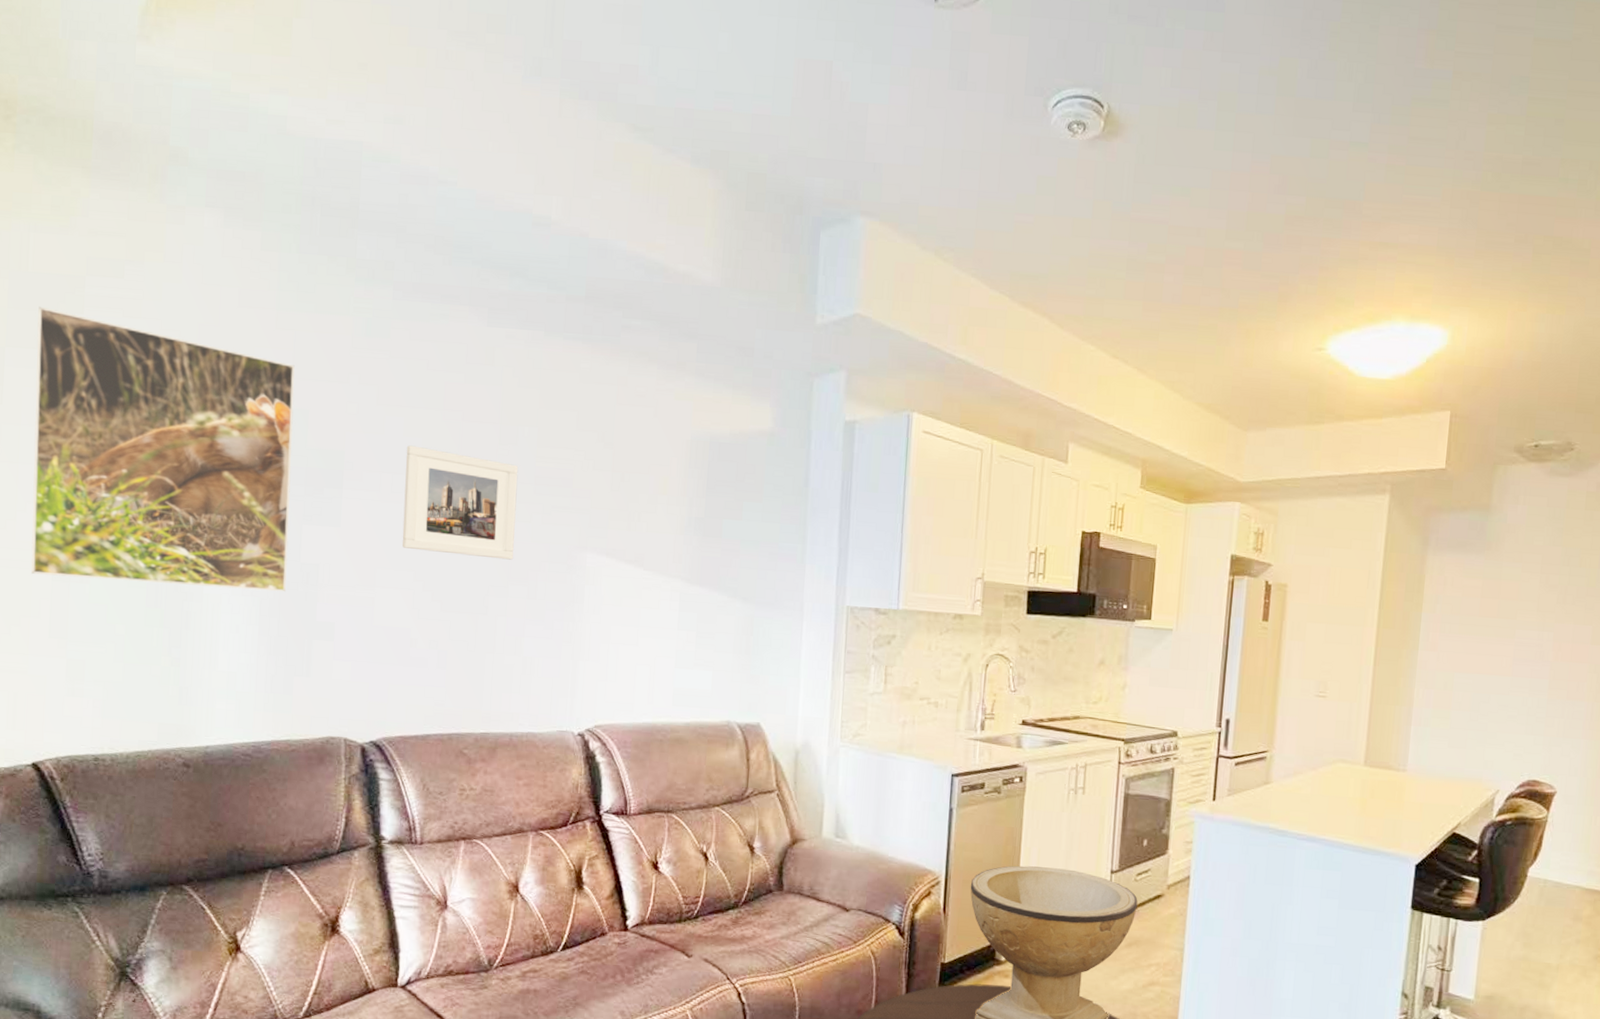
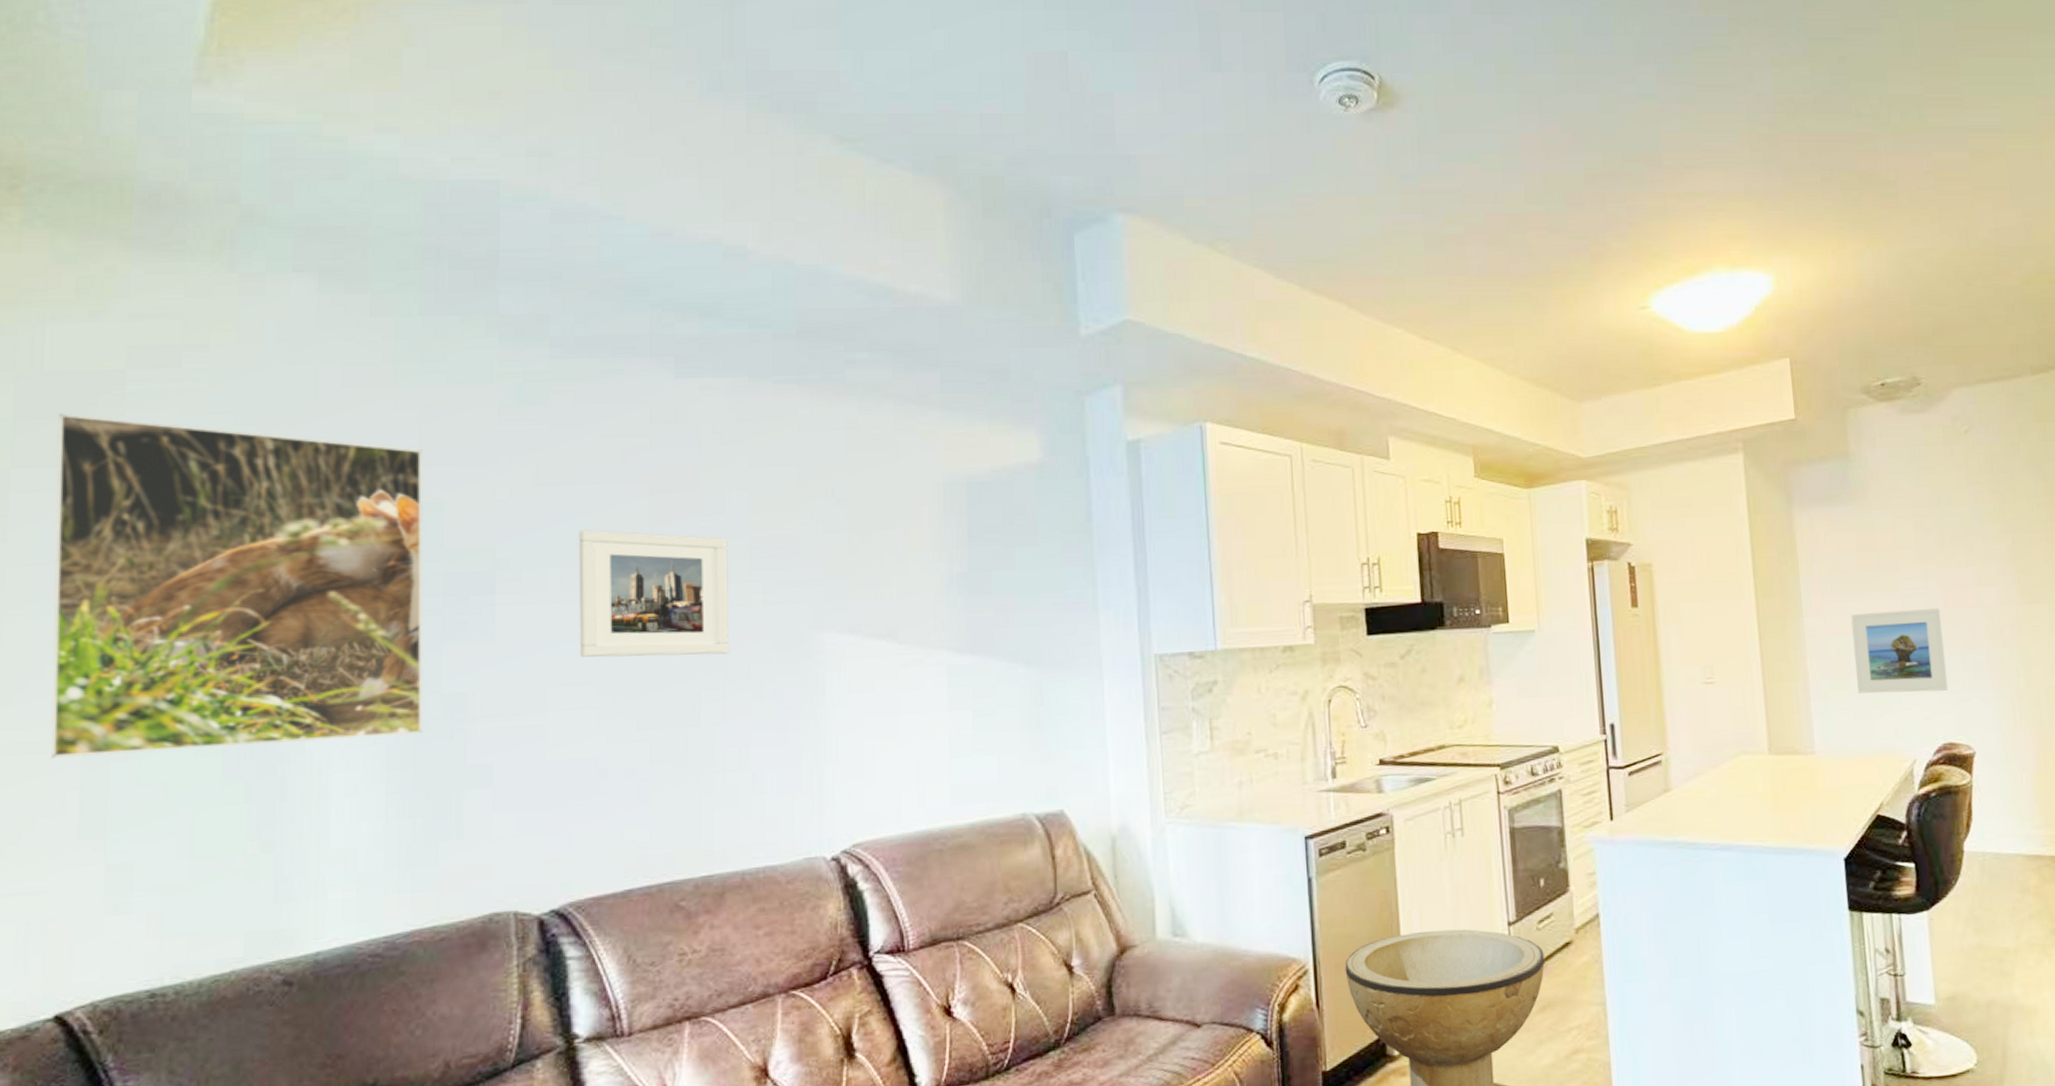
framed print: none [1457,654,1550,734] -> present [1851,607,1949,694]

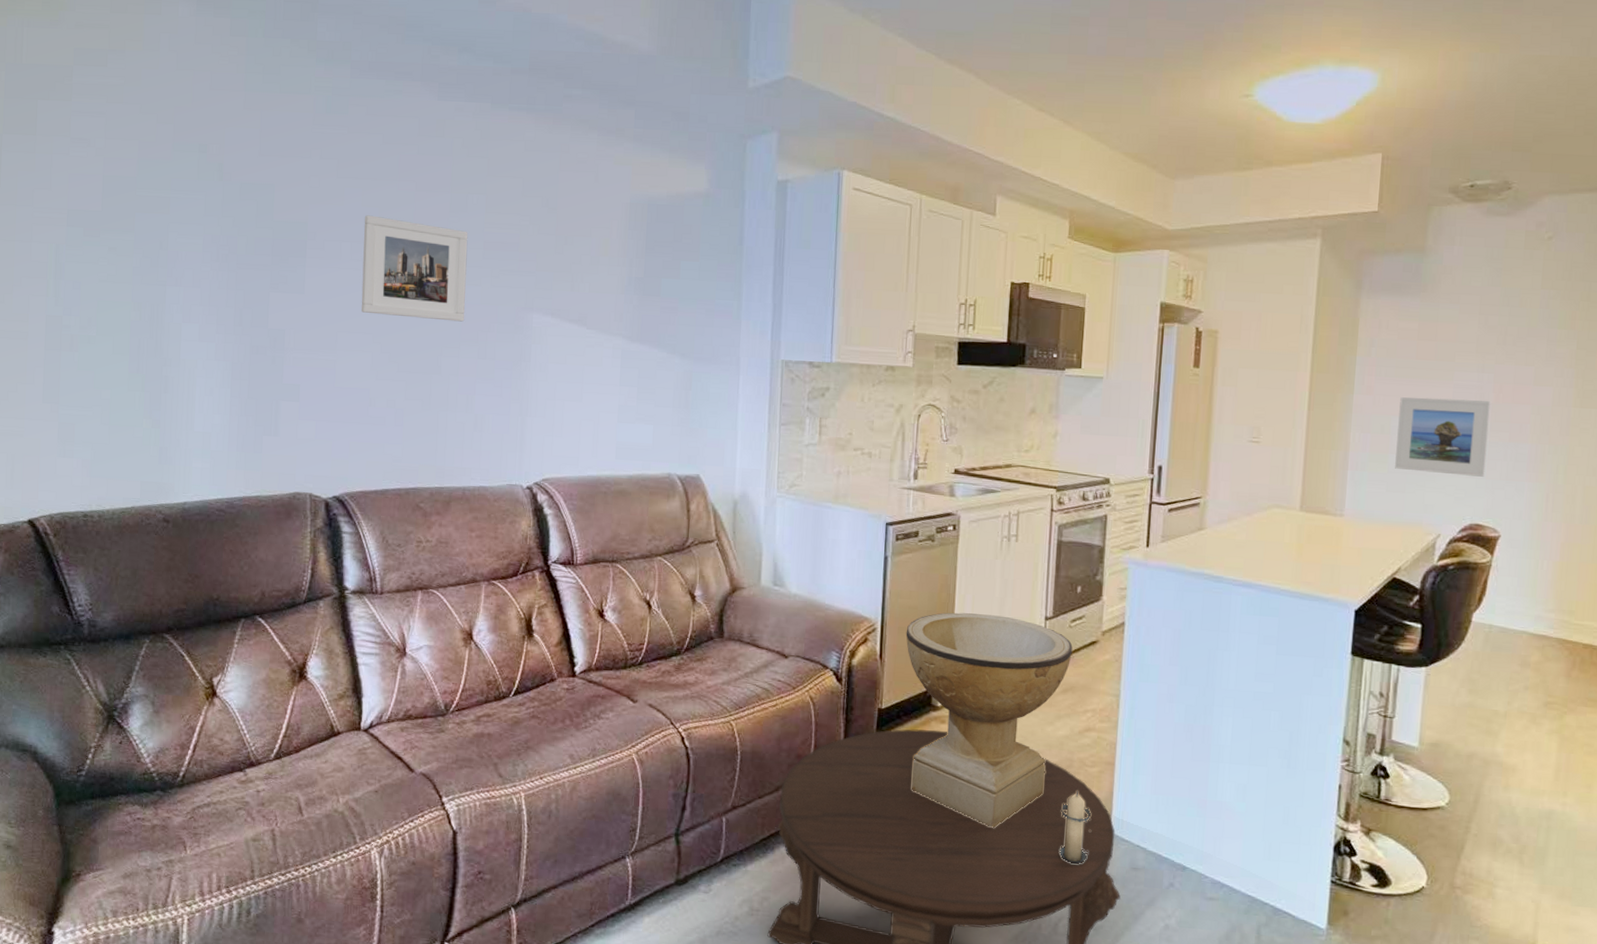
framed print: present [50,413,424,758] -> none [26,95,262,357]

